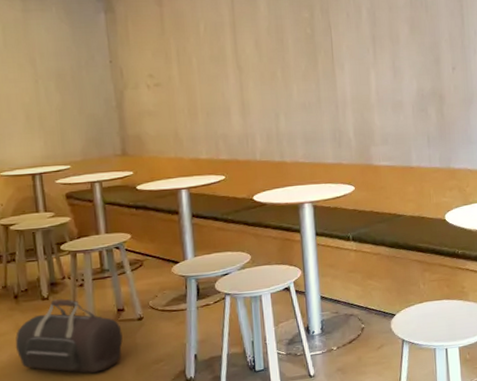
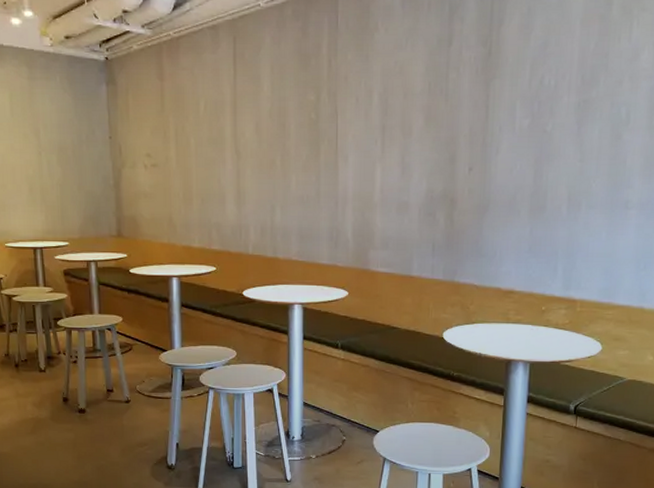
duffel bag: present [15,299,123,374] -> none [15,373,111,447]

